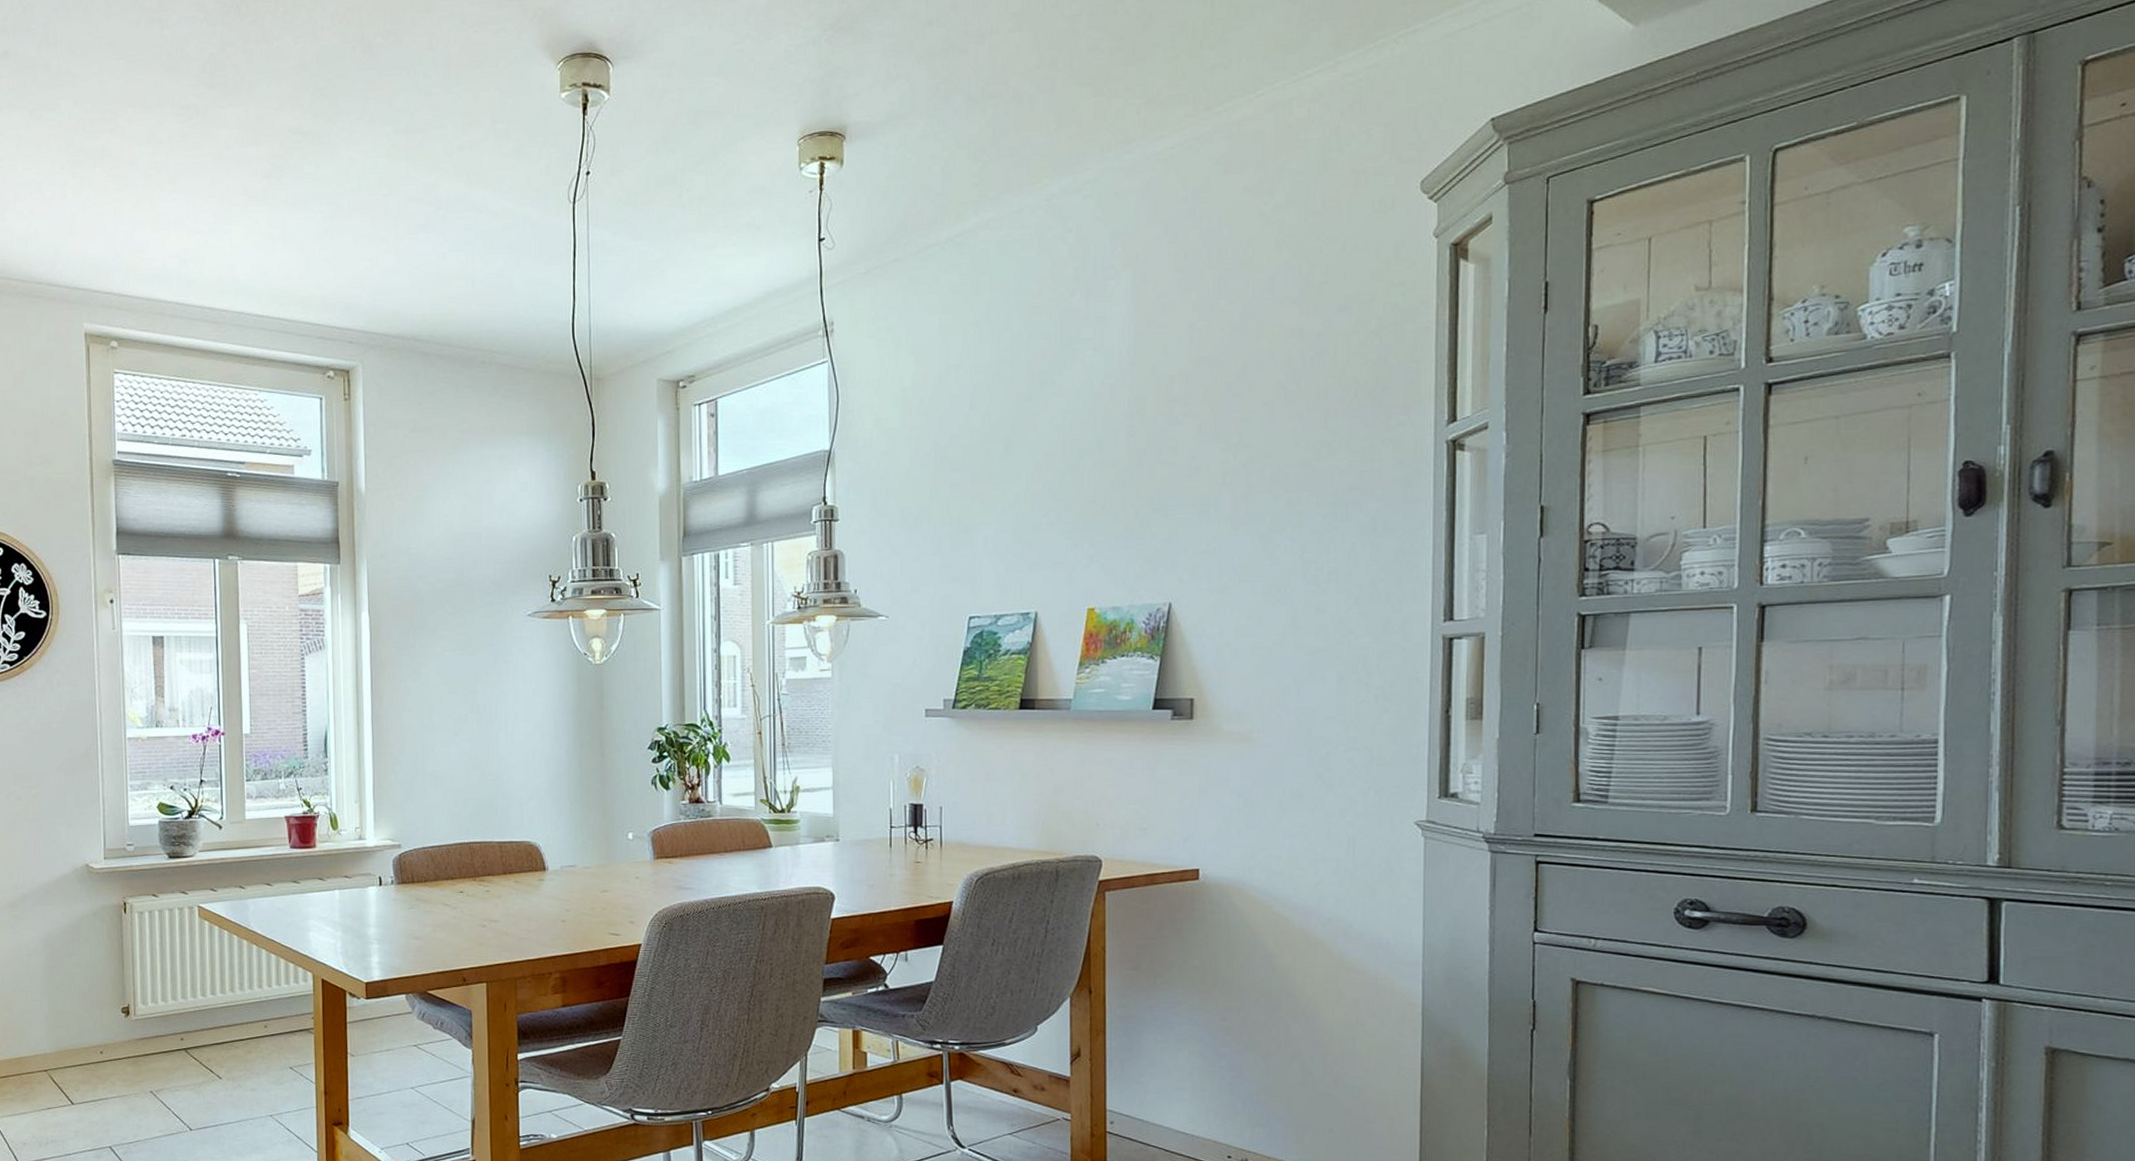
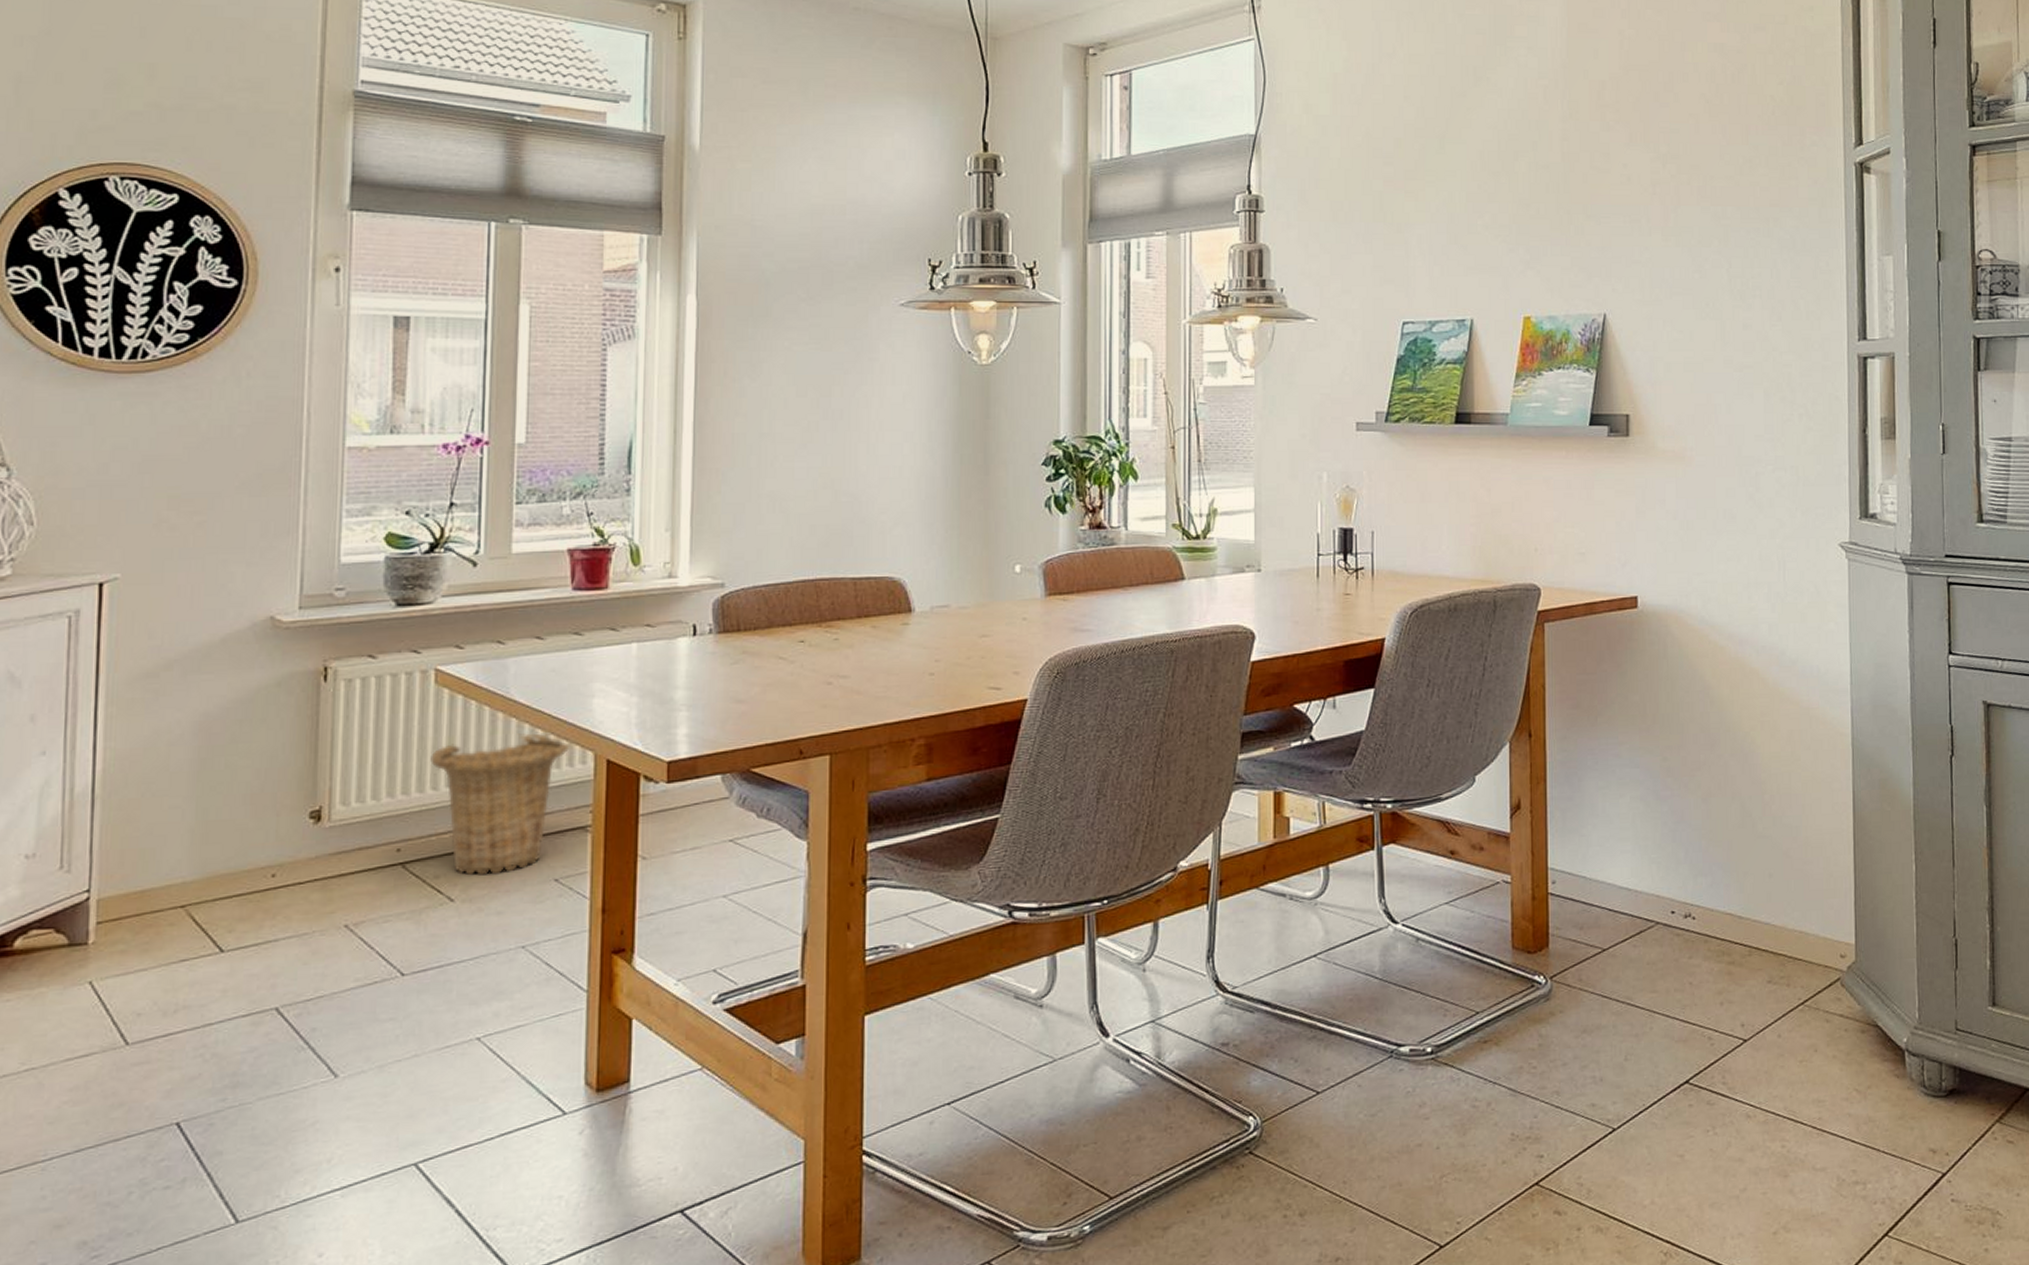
basket: none [199,957,295,1061] -> present [430,733,571,876]

